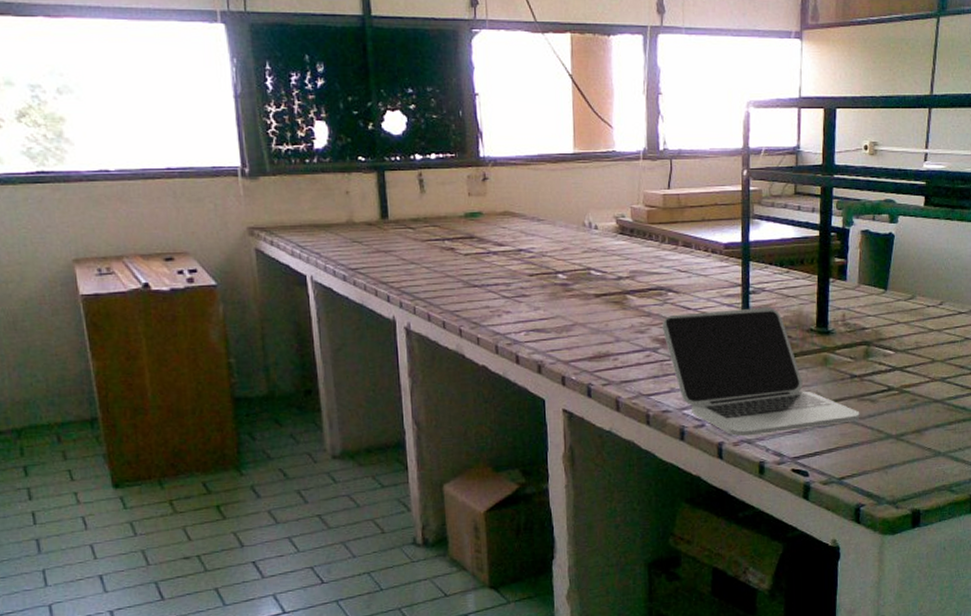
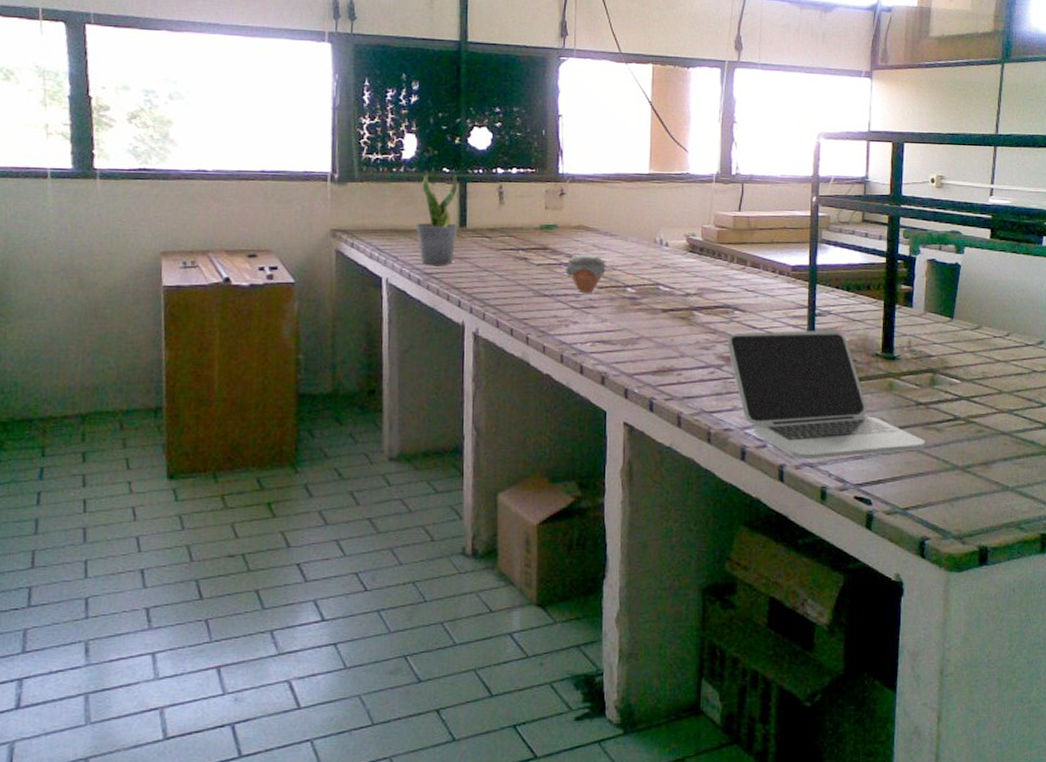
potted plant: none [335,160,380,260] -> present [415,170,458,265]
jar: none [494,241,537,281] -> present [565,254,607,293]

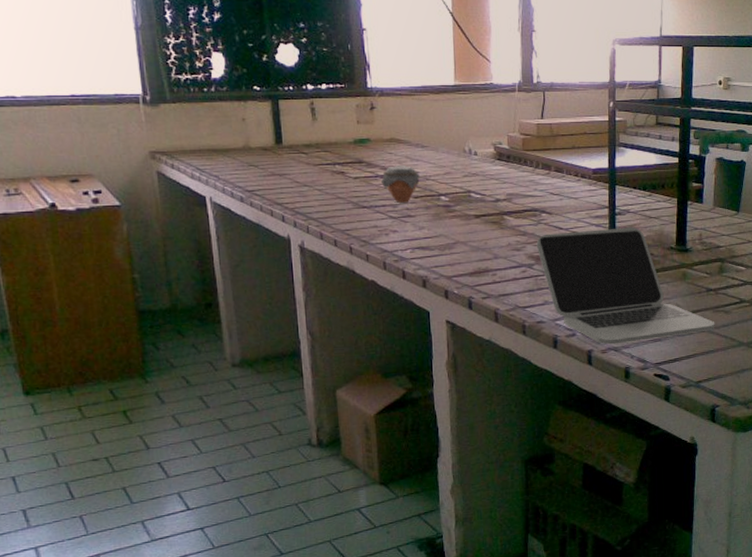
potted plant: present [415,170,458,265] -> none [232,89,275,183]

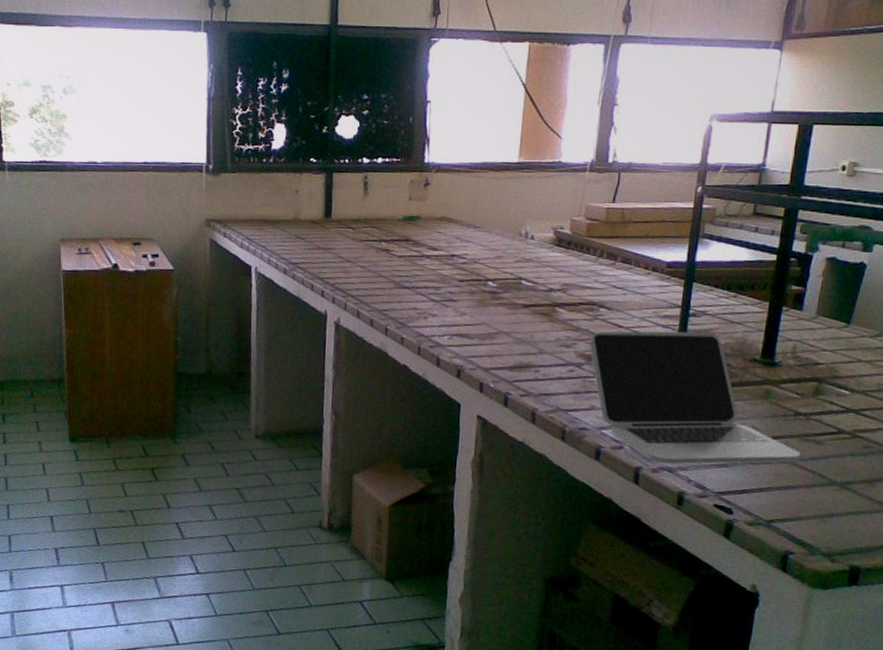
jar: present [381,165,421,203] -> none [427,246,469,286]

